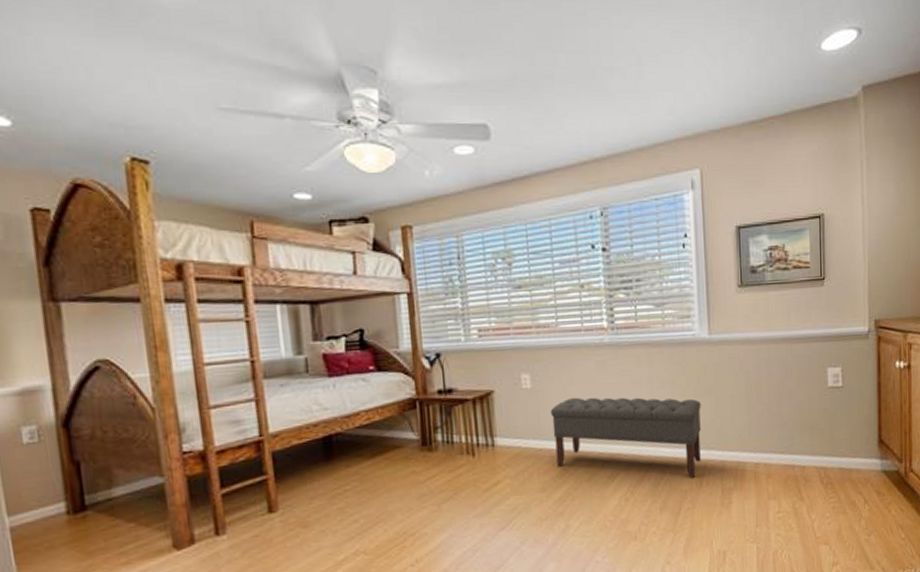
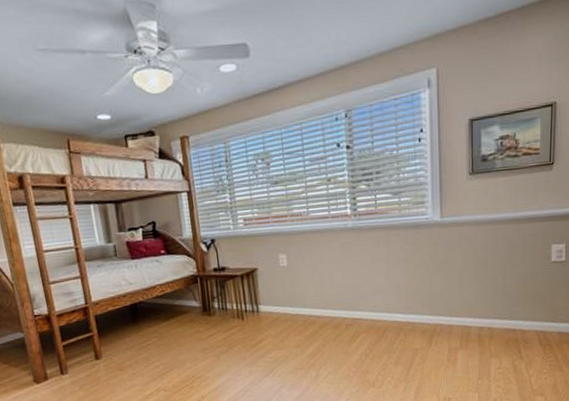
bench: present [550,397,701,478] -> none [303,272,432,339]

